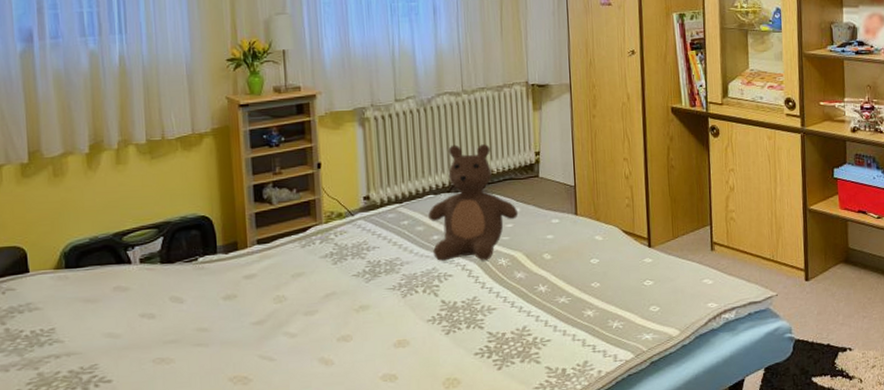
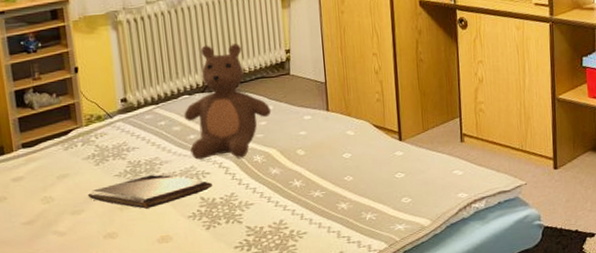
book: none [323,276,455,311] -> present [87,175,213,209]

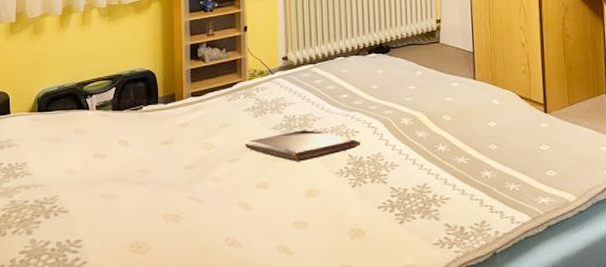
teddy bear: present [184,43,272,160] -> none [339,12,421,119]

